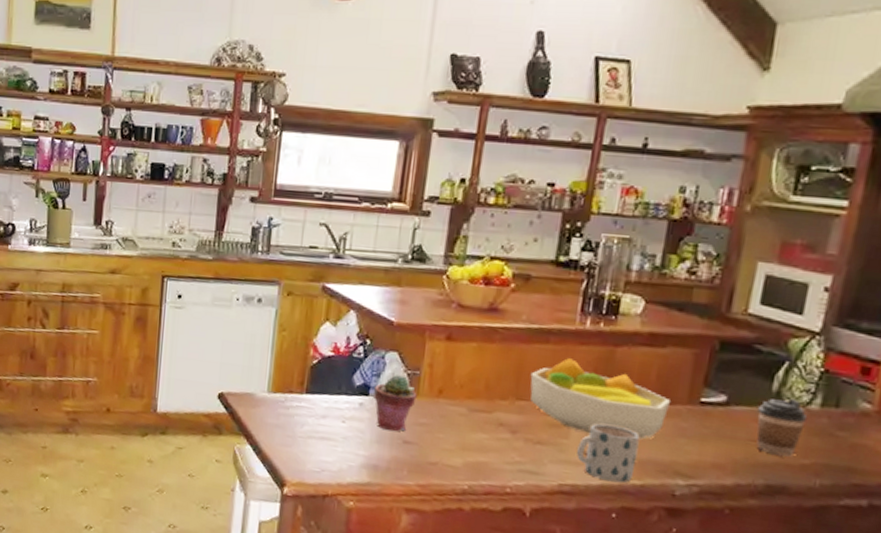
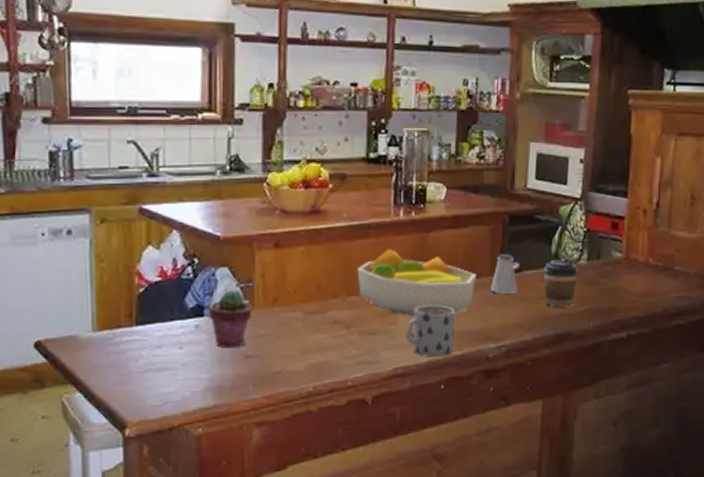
saltshaker: none [686,382,722,429] -> present [491,254,517,294]

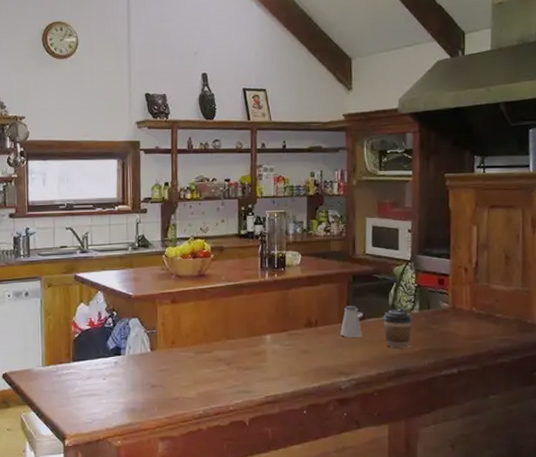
potted succulent: present [209,290,253,349] -> none [124,335,156,380]
fruit bowl: present [357,249,477,317] -> none [234,303,329,356]
mug: present [406,304,456,357] -> none [274,346,313,388]

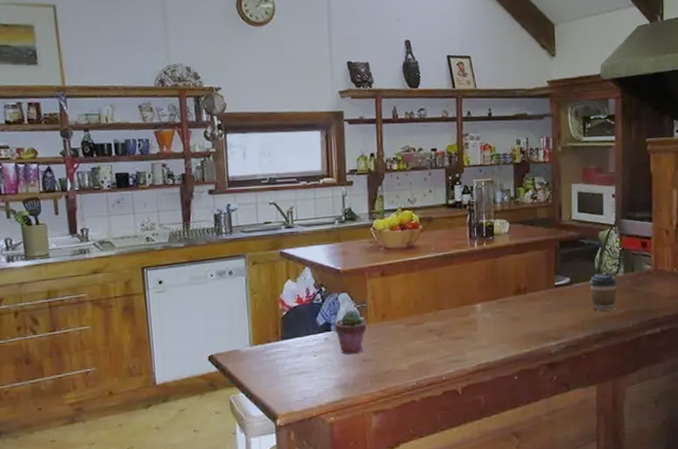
potted succulent: none [124,335,156,380] -> present [334,310,367,355]
saltshaker: present [340,306,362,338] -> none [549,271,570,303]

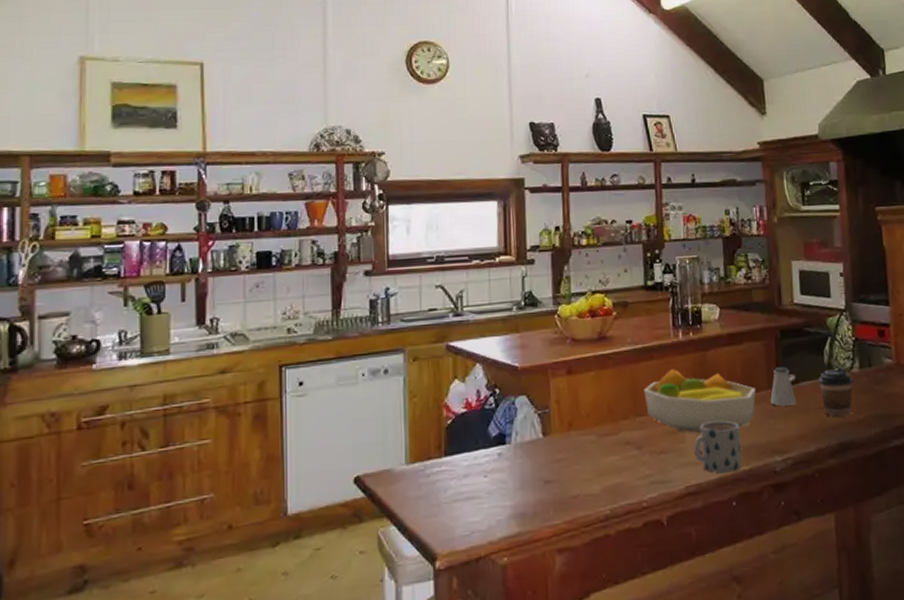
potted succulent: present [334,310,367,355] -> none [510,417,550,475]
fruit bowl: none [444,272,538,324] -> present [643,369,757,434]
mug: none [485,313,524,355] -> present [694,420,742,474]
saltshaker: none [549,271,570,303] -> present [770,367,796,406]

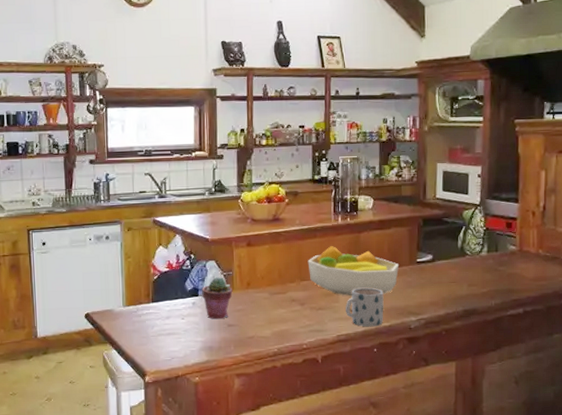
potted succulent: none [510,417,550,475] -> present [202,277,233,320]
saltshaker: present [770,367,796,406] -> none [411,248,431,279]
coffee cup: present [818,367,854,417] -> none [452,251,481,289]

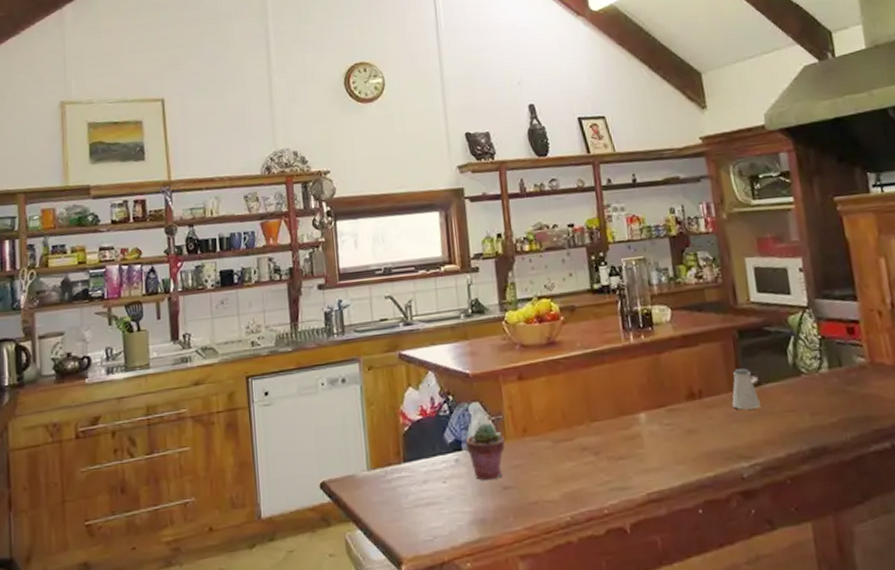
fruit bowl: present [307,246,400,296] -> none [597,373,716,439]
mug: present [346,287,384,327] -> none [653,425,706,480]
saltshaker: none [411,248,431,279] -> present [732,368,760,410]

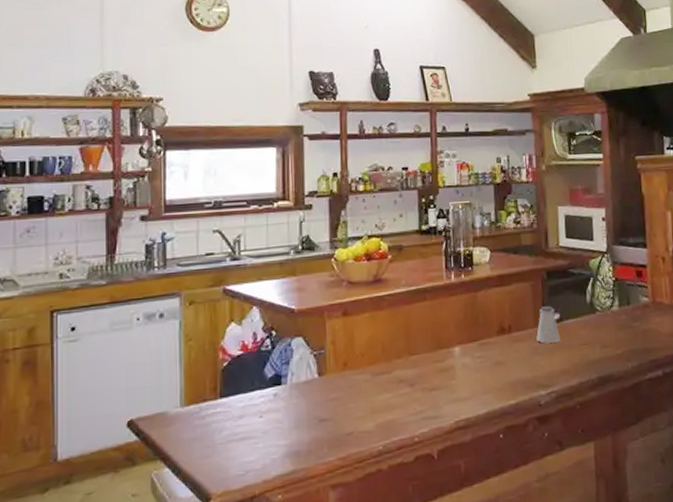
potted succulent: present [465,423,505,481] -> none [286,357,325,414]

